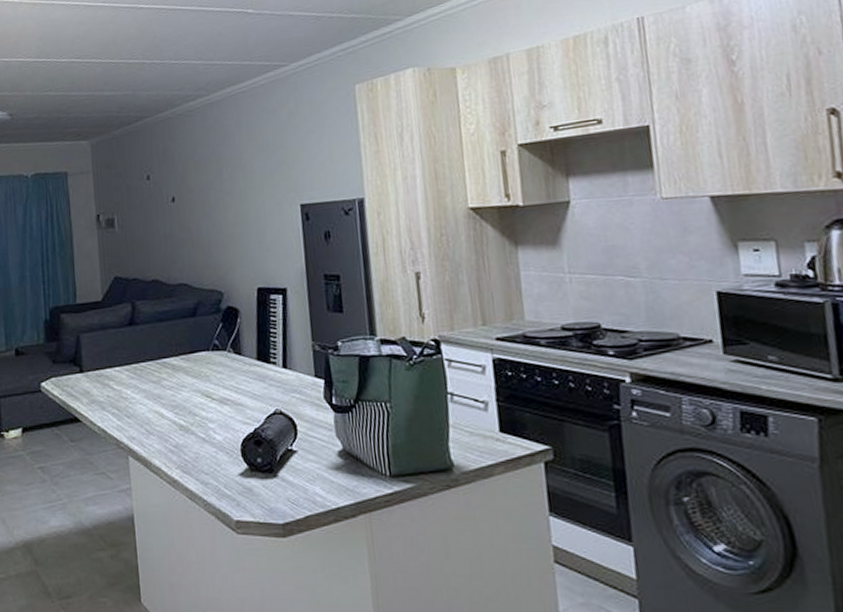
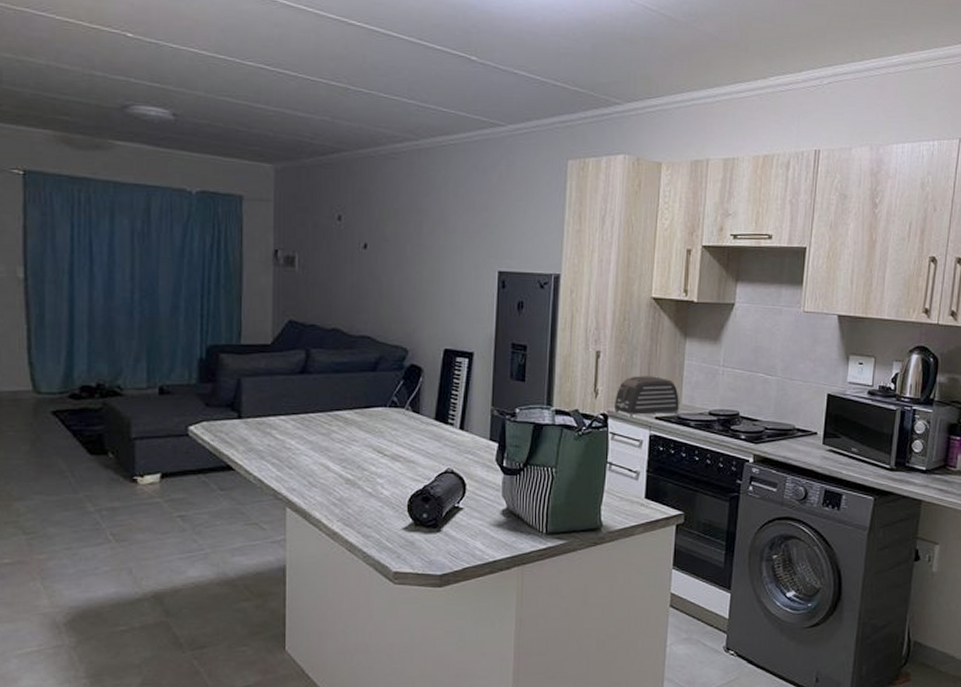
toaster: none [445,292,524,341] -> present [614,376,679,417]

